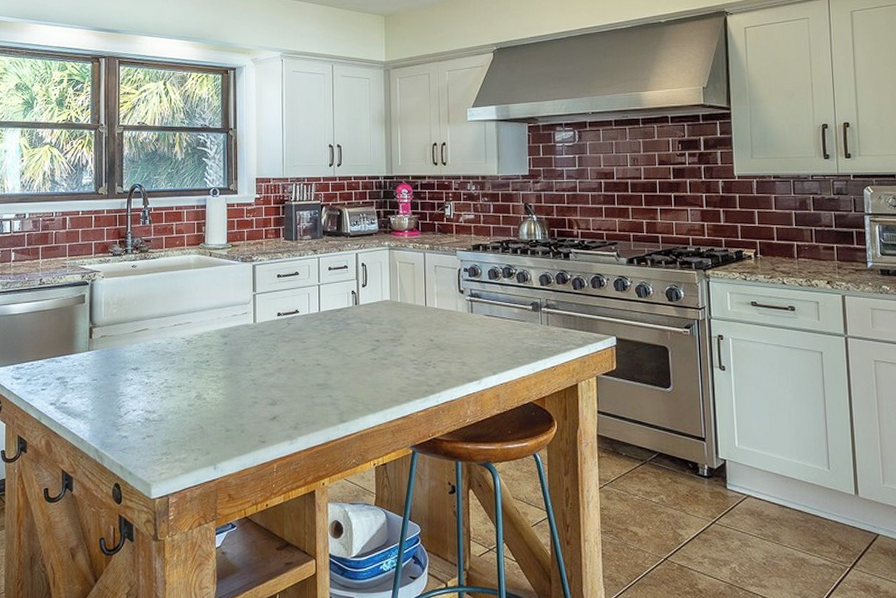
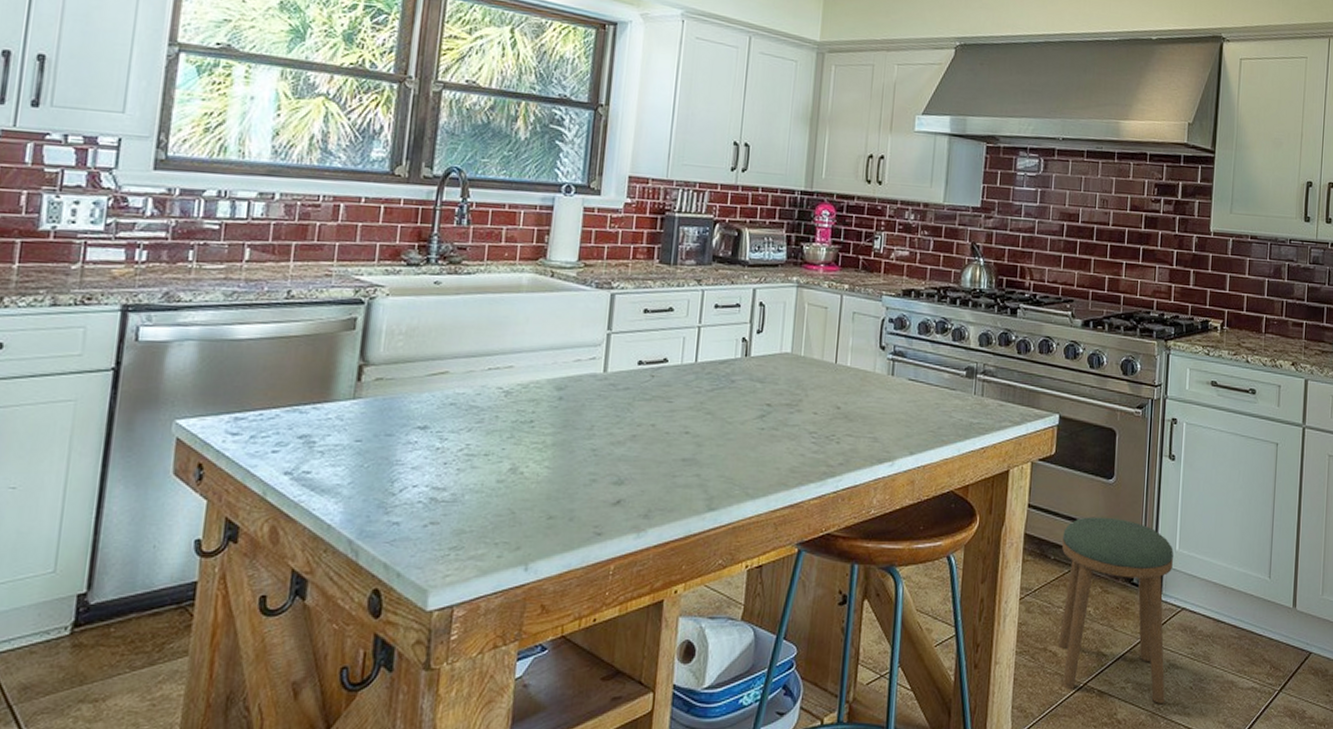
stool: none [631,420,740,576] -> present [1058,517,1174,704]

